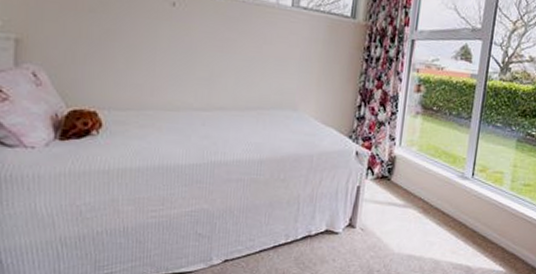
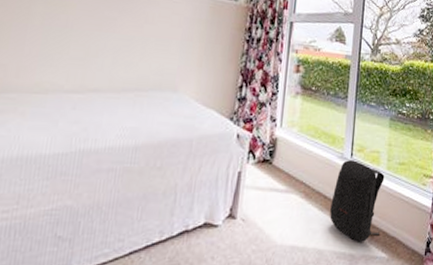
backpack: none [447,179,508,256] -> present [330,160,385,242]

